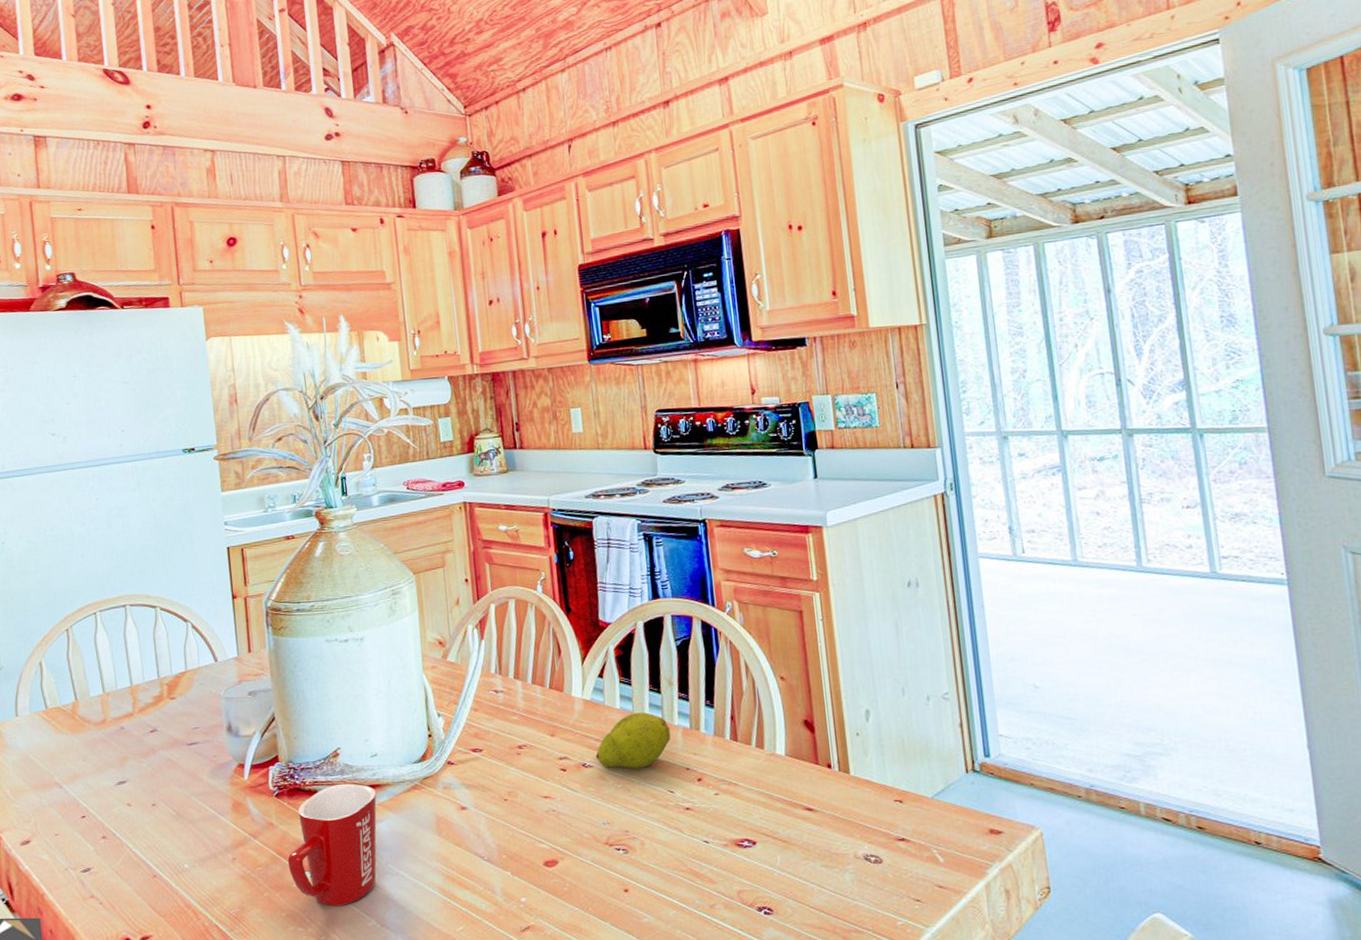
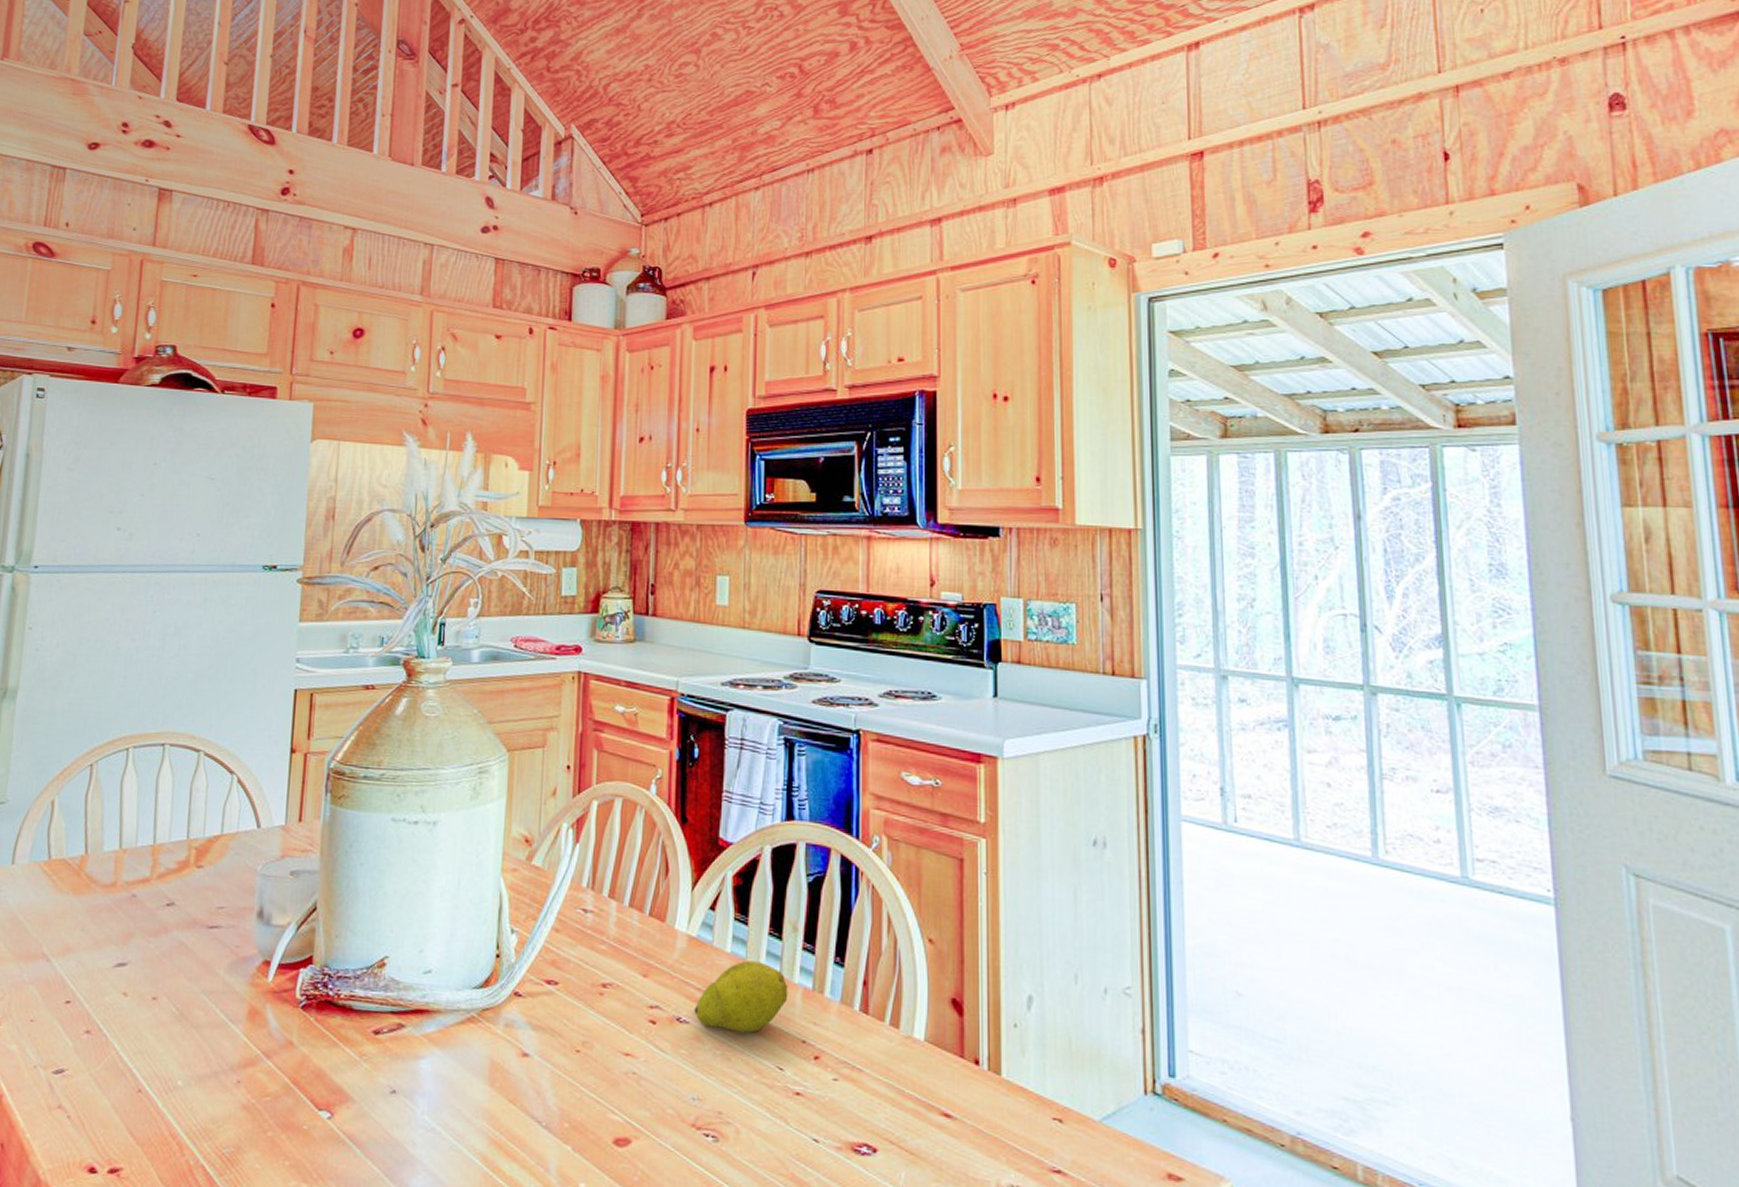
mug: present [287,783,377,906] -> none [302,1002,422,1162]

